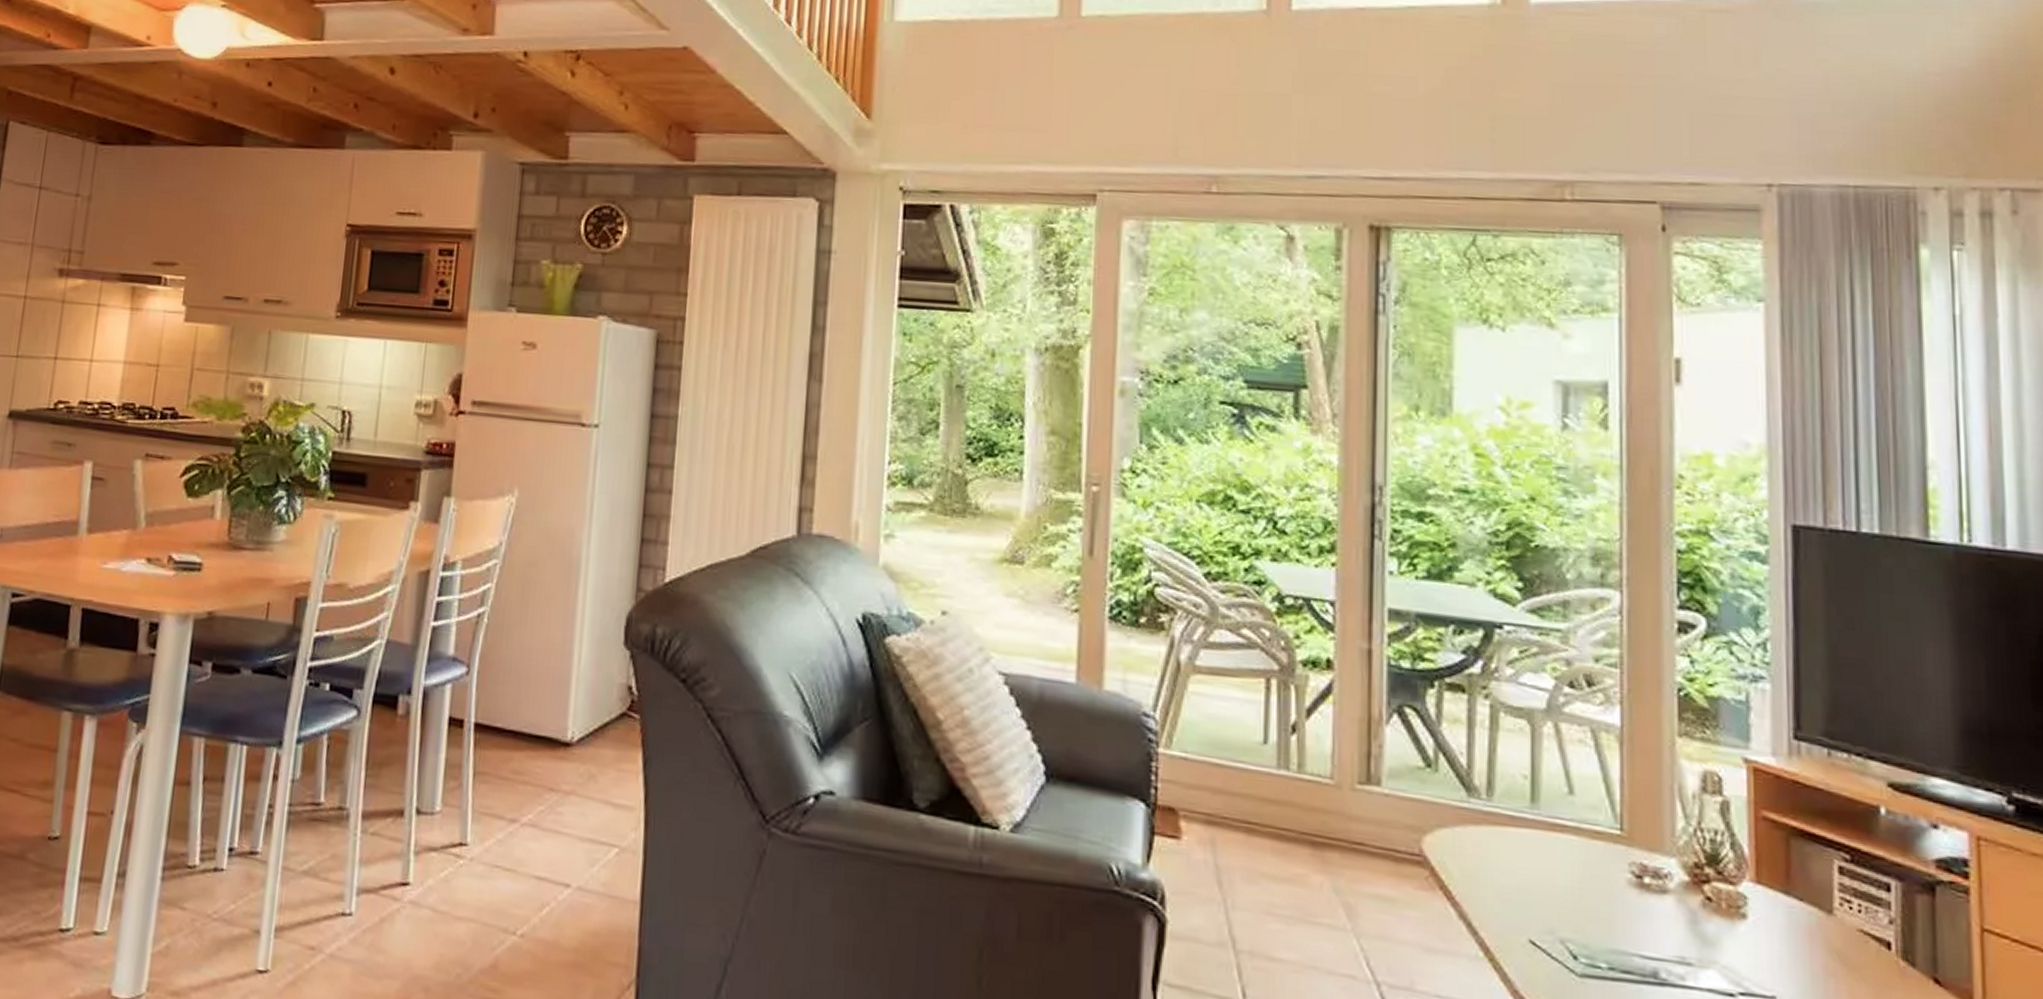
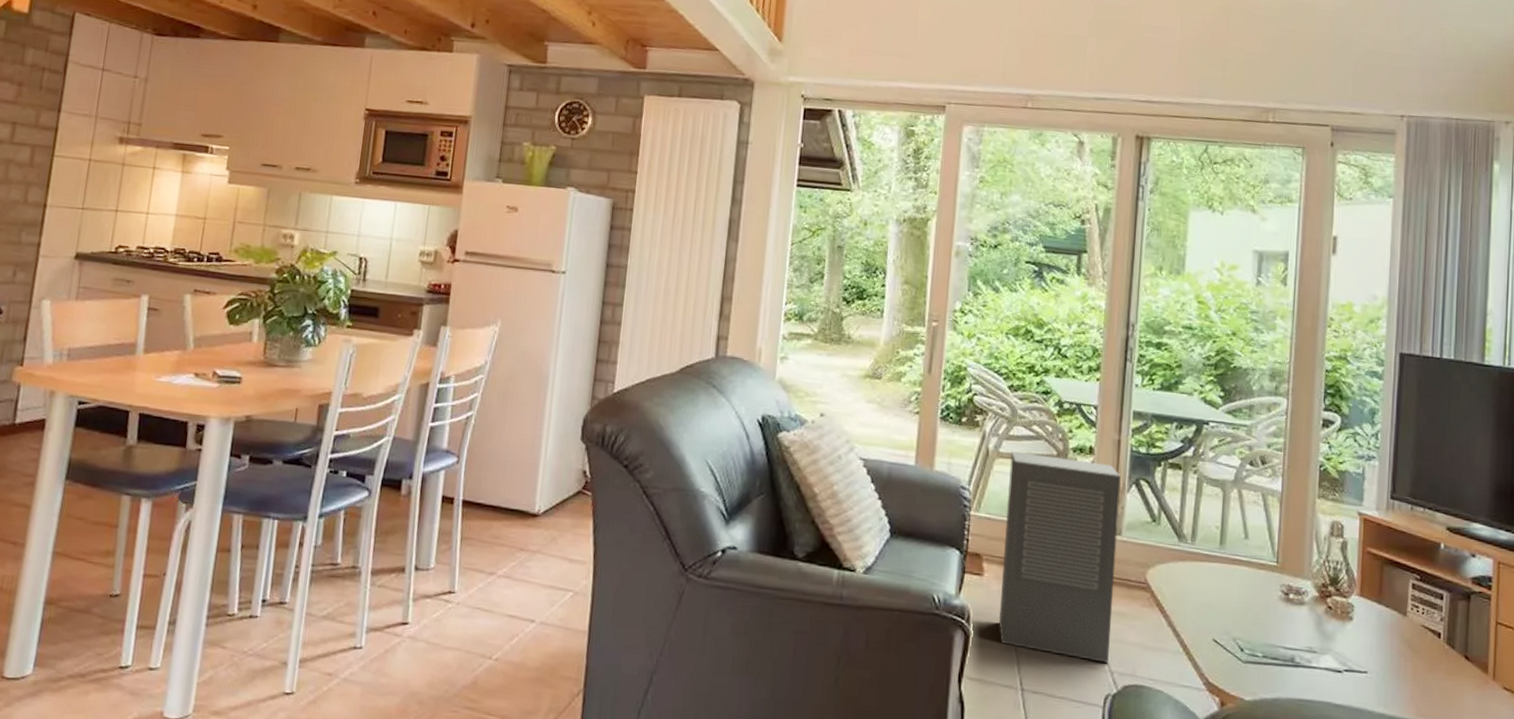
air purifier: none [1207,664,1377,970] -> present [999,451,1122,663]

